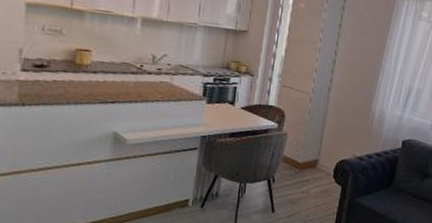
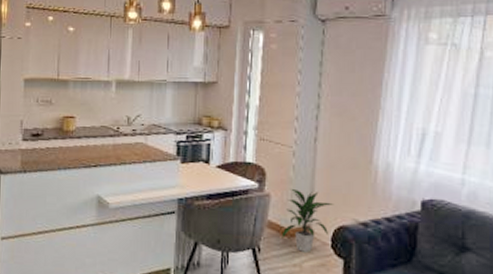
indoor plant: none [293,128,339,181] -> present [281,188,334,253]

